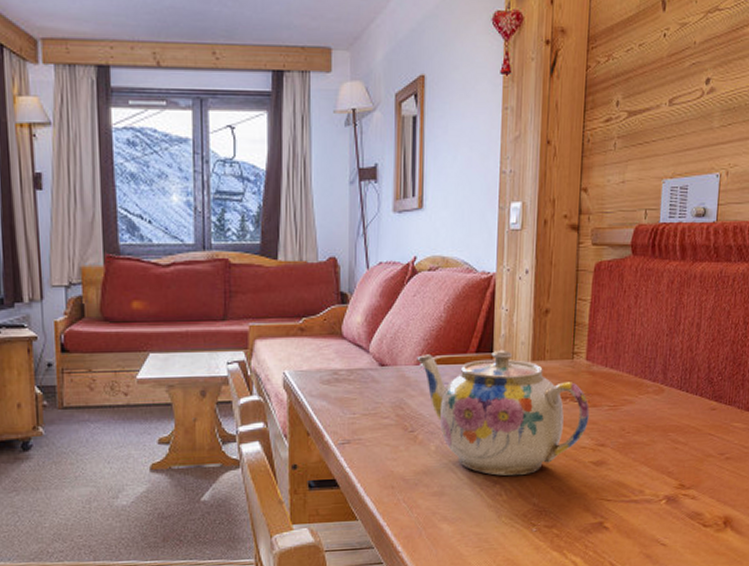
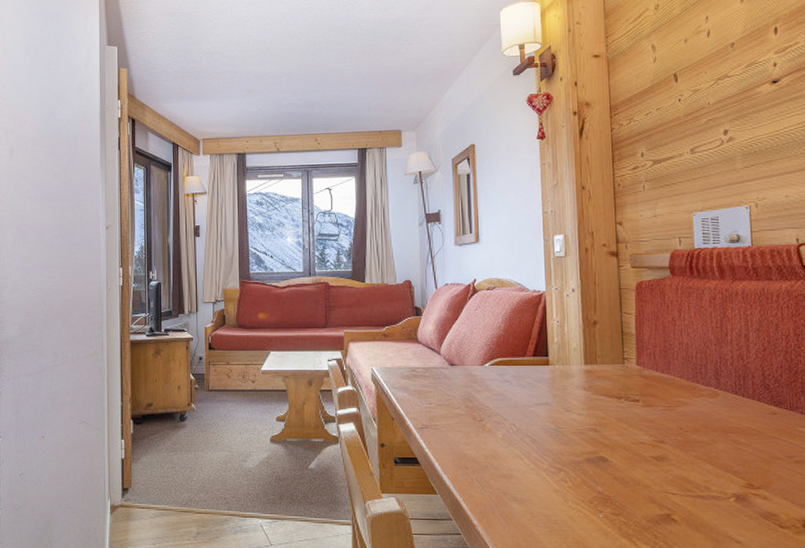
teapot: present [417,349,589,476] -> none [481,354,645,465]

